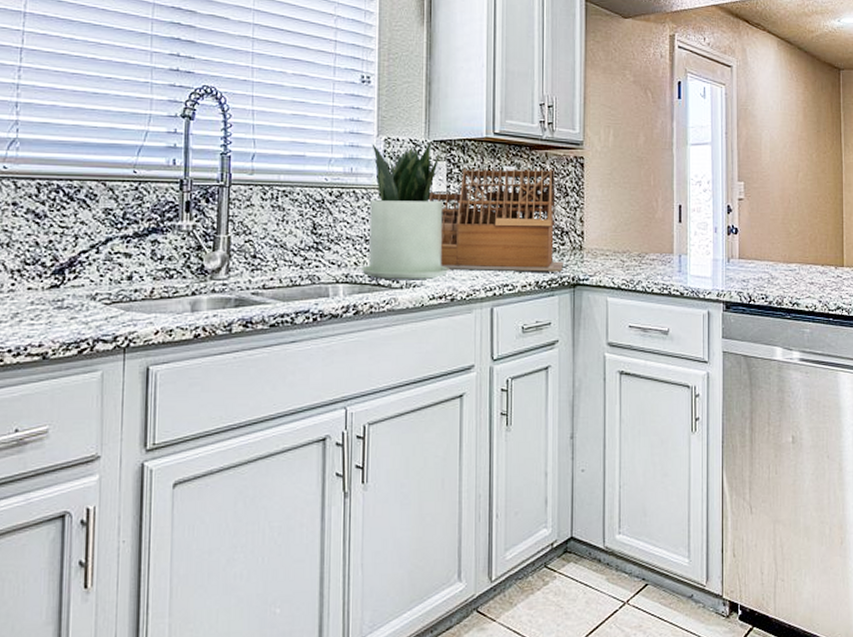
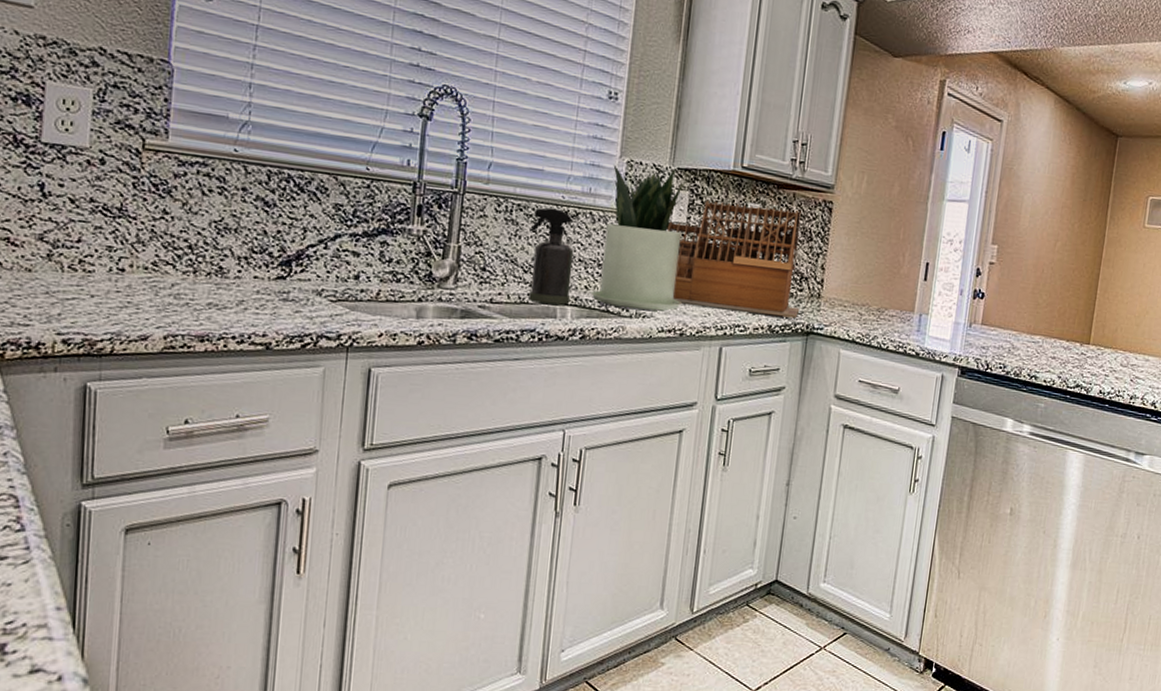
spray bottle: none [296,191,341,283] -> present [528,207,574,305]

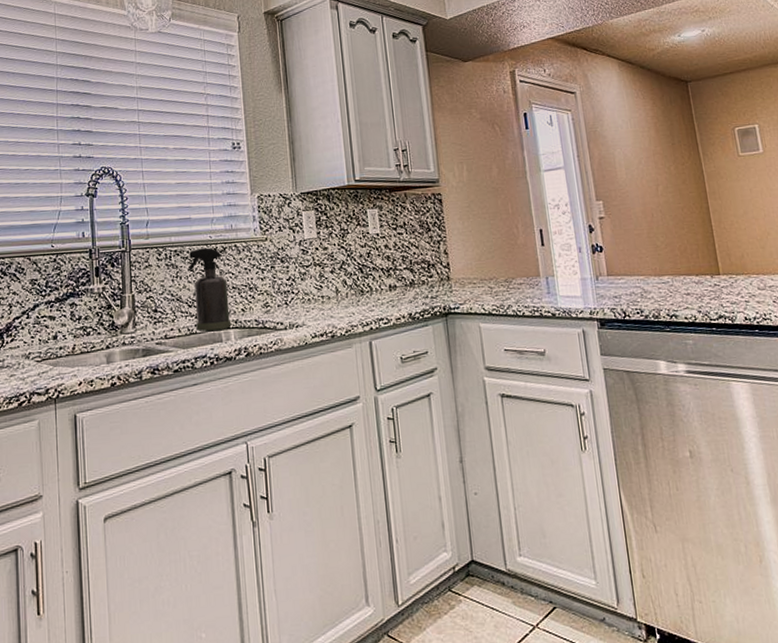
planter: present [590,165,685,311] -> none [247,195,329,322]
architectural model: present [667,199,801,319] -> none [301,206,433,310]

